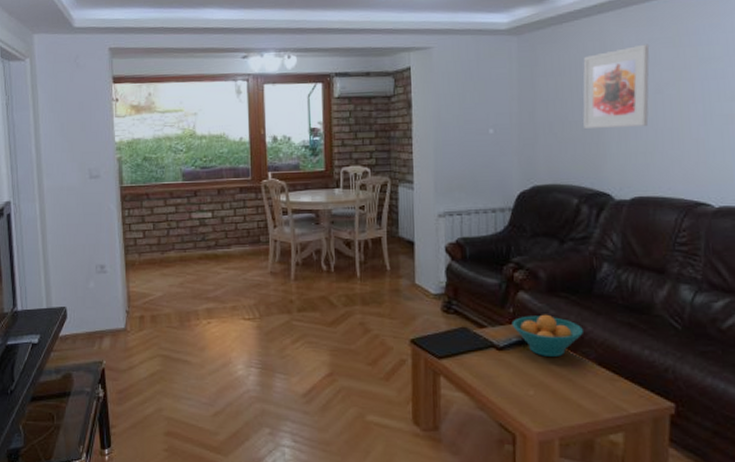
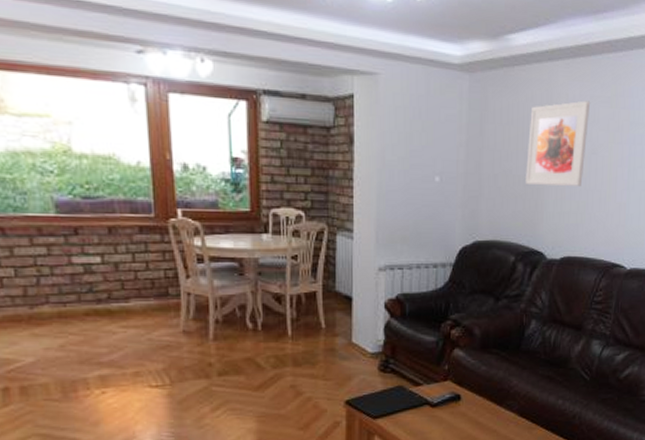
fruit bowl: present [512,314,583,356] -> none [446,370,509,411]

